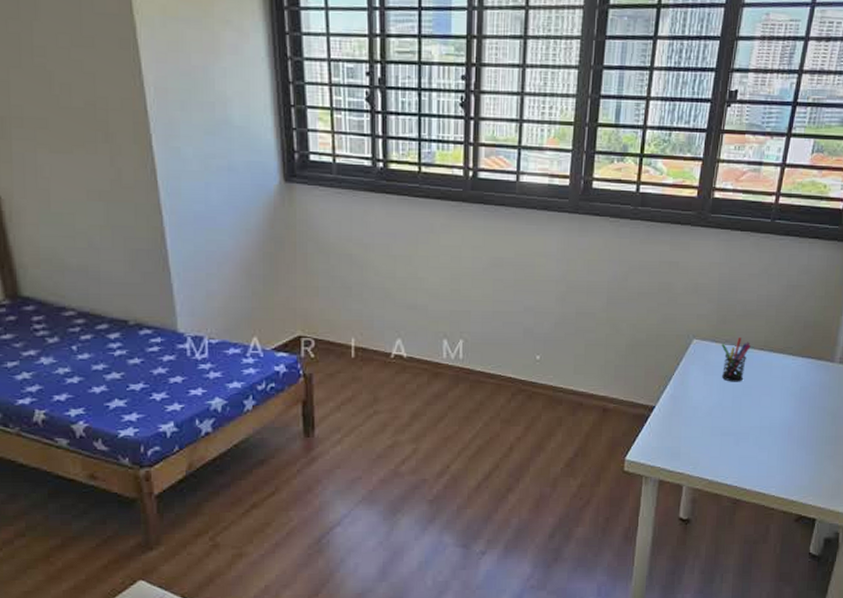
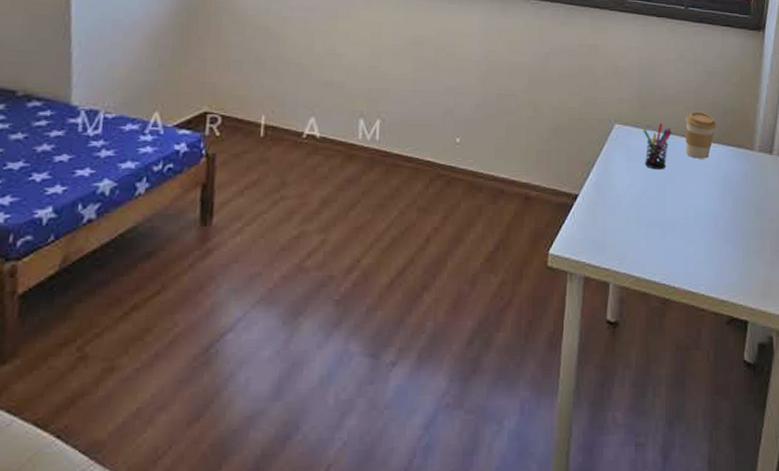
coffee cup: none [764,325,798,371] -> present [686,111,717,159]

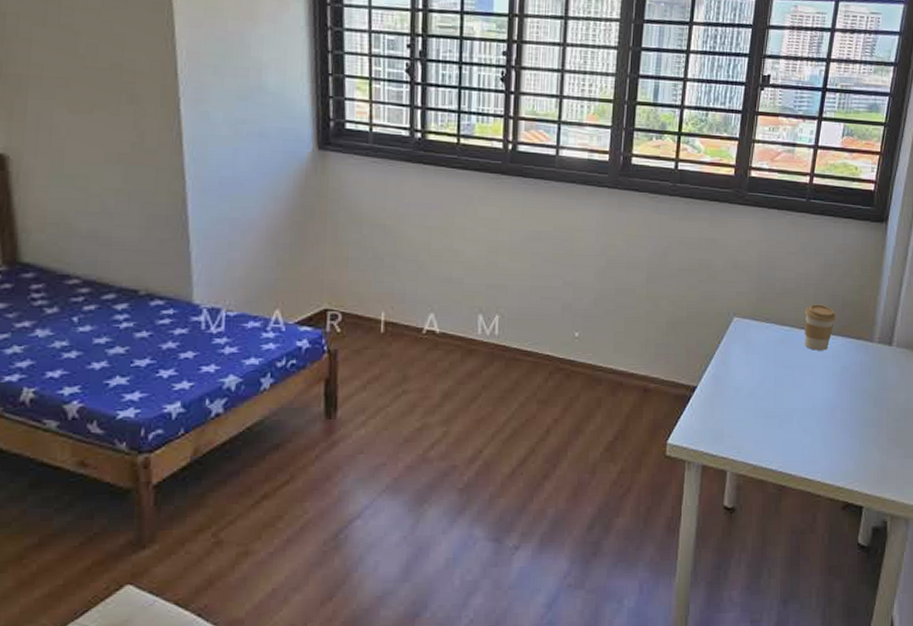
pen holder: present [643,123,672,170] -> none [762,316,791,362]

